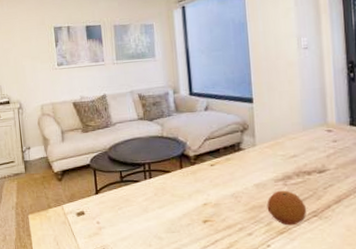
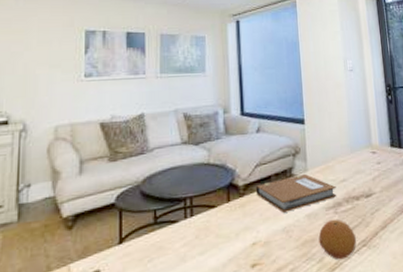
notebook: none [205,148,287,181] -> present [255,173,337,213]

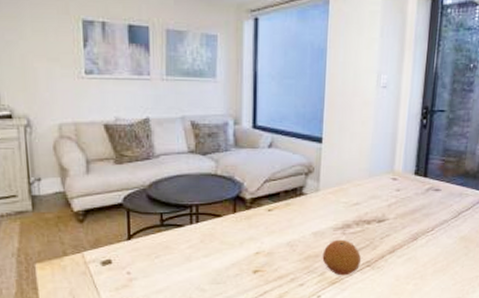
notebook: present [255,173,337,213] -> none [263,193,348,228]

